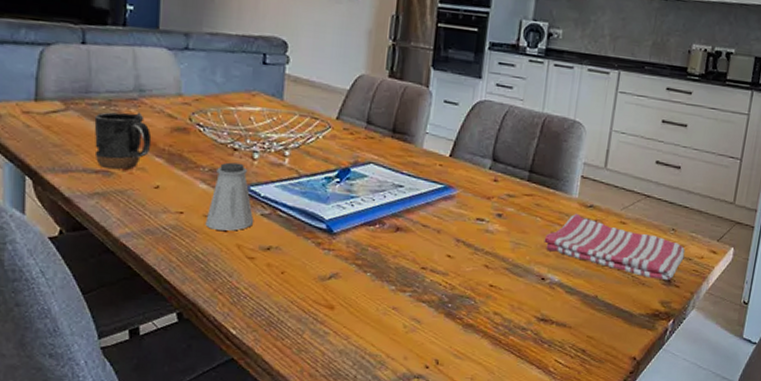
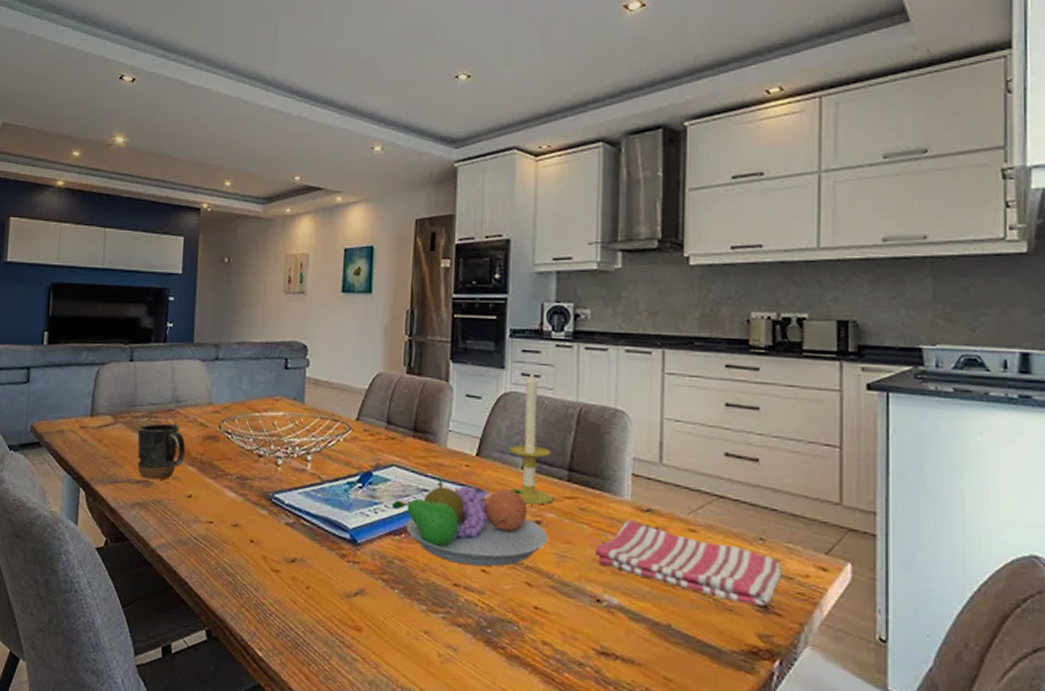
saltshaker: present [205,162,254,232] -> none [233,469,279,542]
fruit bowl: none [367,175,507,253] -> present [391,478,549,567]
candle: none [477,81,516,201] -> present [509,370,553,505]

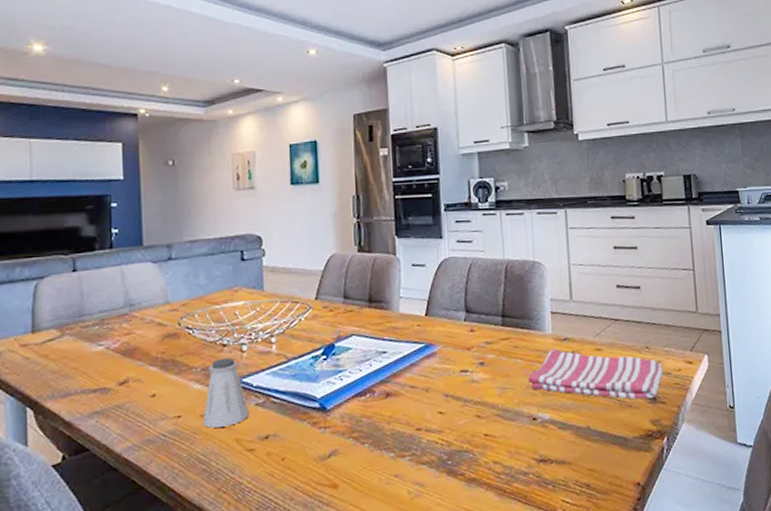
mug: present [137,422,186,480] -> none [89,326,145,387]
saltshaker: none [233,469,279,542] -> present [203,357,250,429]
fruit bowl: present [391,478,549,567] -> none [355,339,491,411]
candle: present [509,370,553,505] -> none [452,237,492,350]

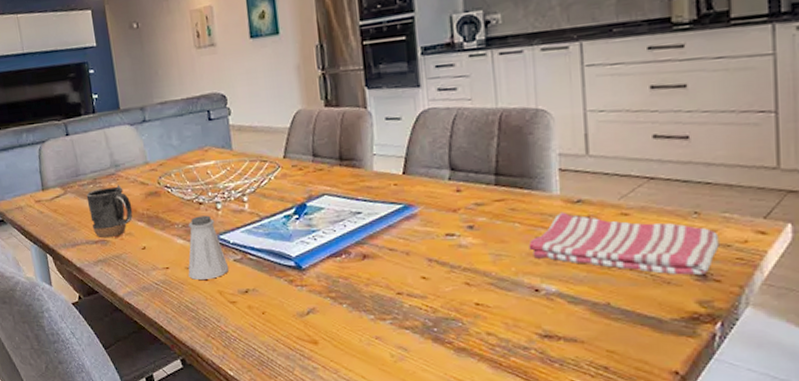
mug: none [89,326,145,387] -> present [86,184,133,239]

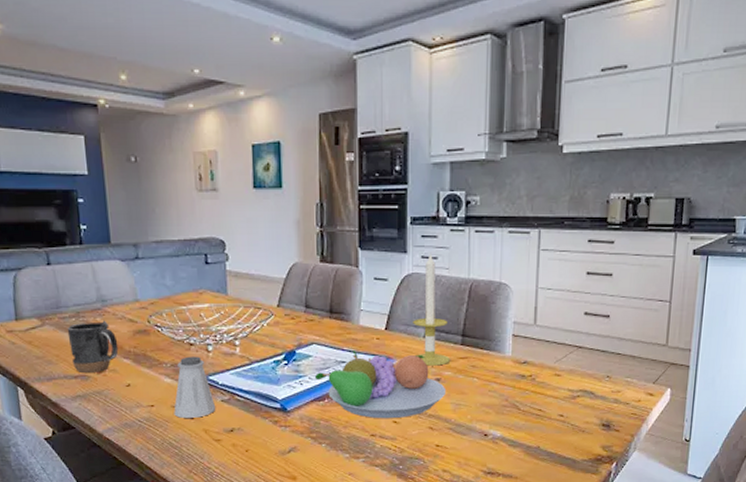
fruit bowl: none [328,200,482,275] -> present [314,351,447,419]
candle: none [434,84,483,212] -> present [413,253,450,366]
dish towel: present [528,212,720,276] -> none [483,370,622,426]

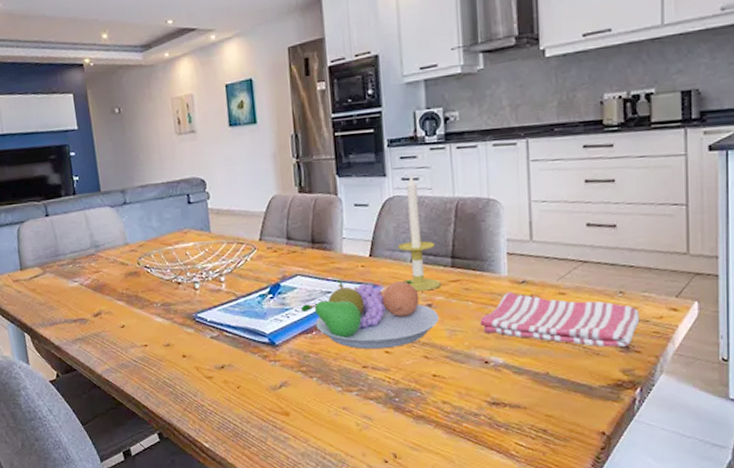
mug: present [67,320,119,374] -> none [65,265,112,317]
saltshaker: present [174,356,216,419] -> none [166,294,206,357]
dish towel: none [483,370,622,426] -> present [480,291,640,348]

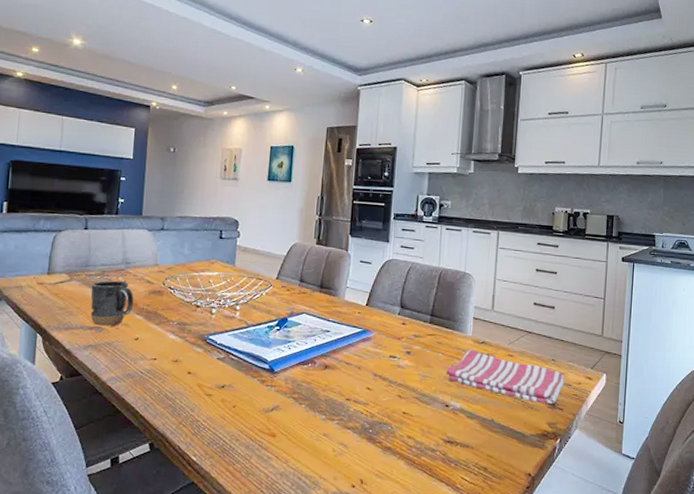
mug: none [65,265,112,317] -> present [90,280,134,326]
fruit bowl: present [300,280,440,350] -> none [301,322,415,386]
candle: present [398,174,441,292] -> none [389,243,419,340]

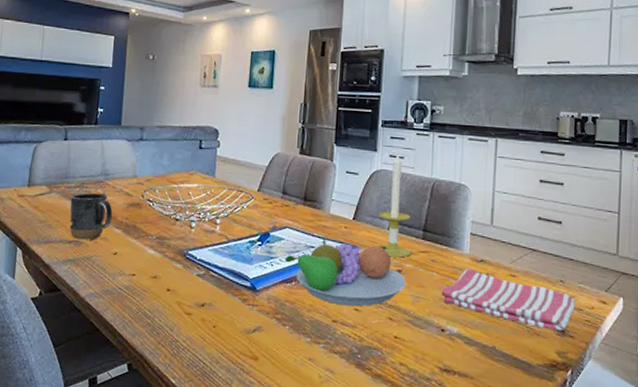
fruit bowl: none [301,322,415,386] -> present [284,237,407,306]
candle: none [389,243,419,340] -> present [378,153,411,258]

